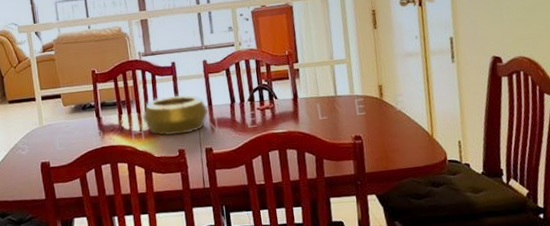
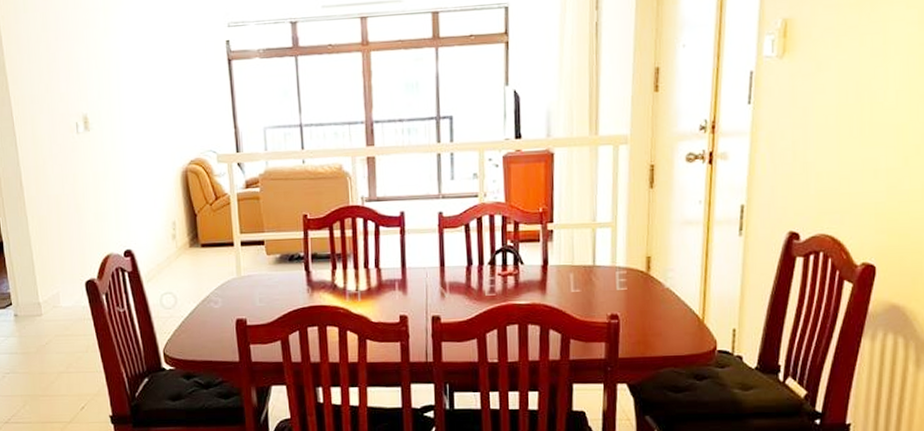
decorative bowl: present [142,94,209,136] -> none [360,251,440,299]

